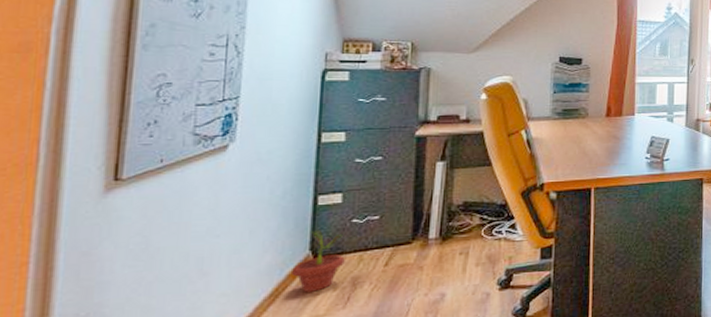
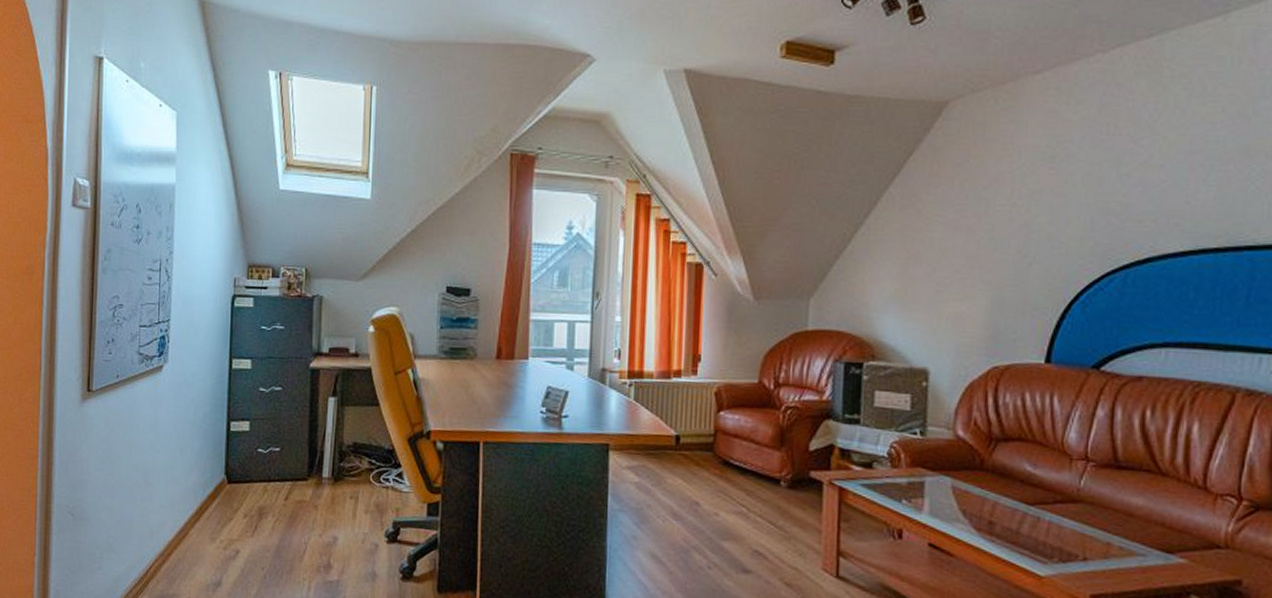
potted plant: present [292,230,345,292] -> none [211,455,252,516]

